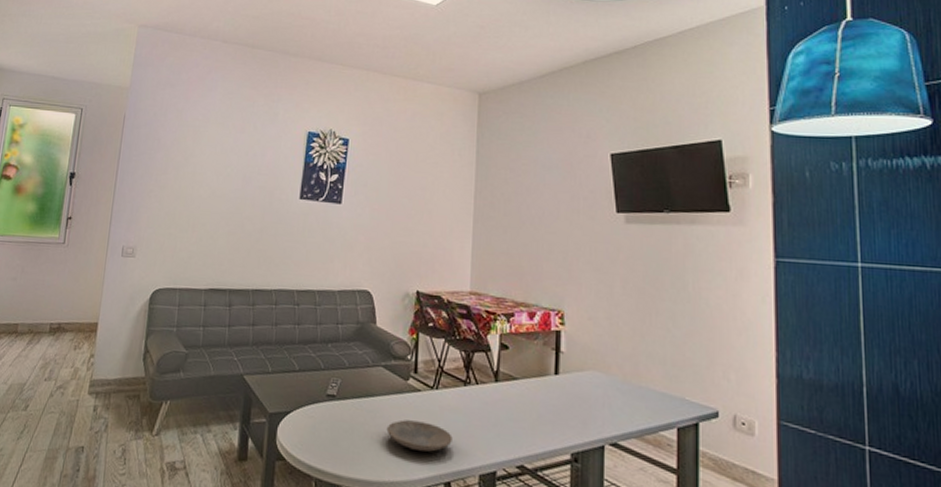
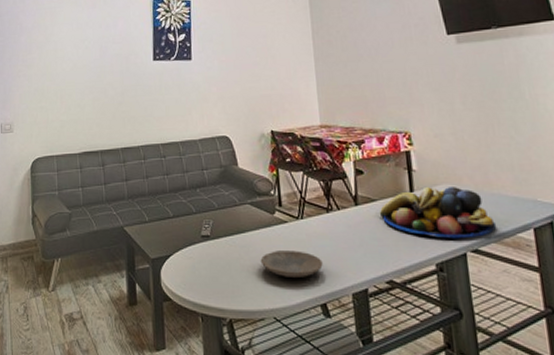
fruit bowl: none [519,370,640,431] -> present [379,186,497,239]

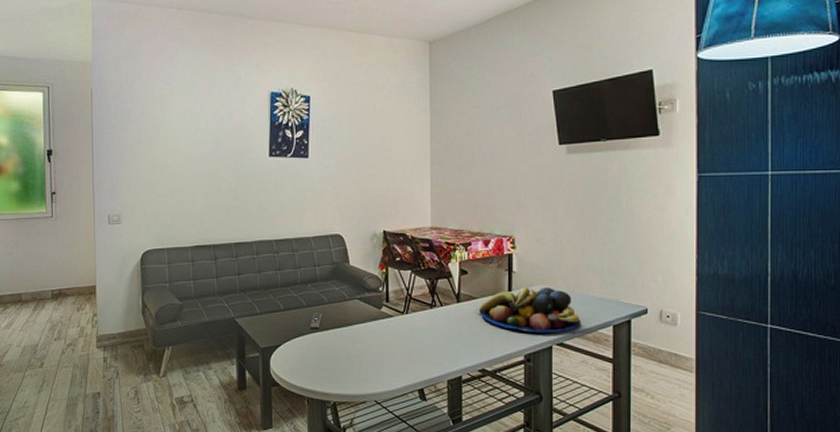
plate: present [260,250,323,277] -> none [365,342,423,366]

